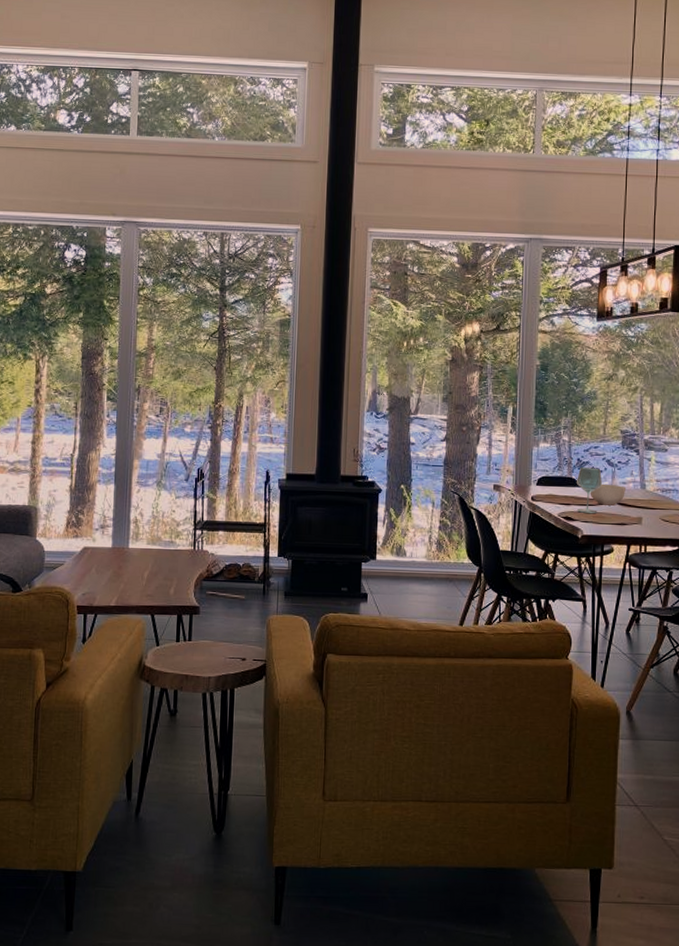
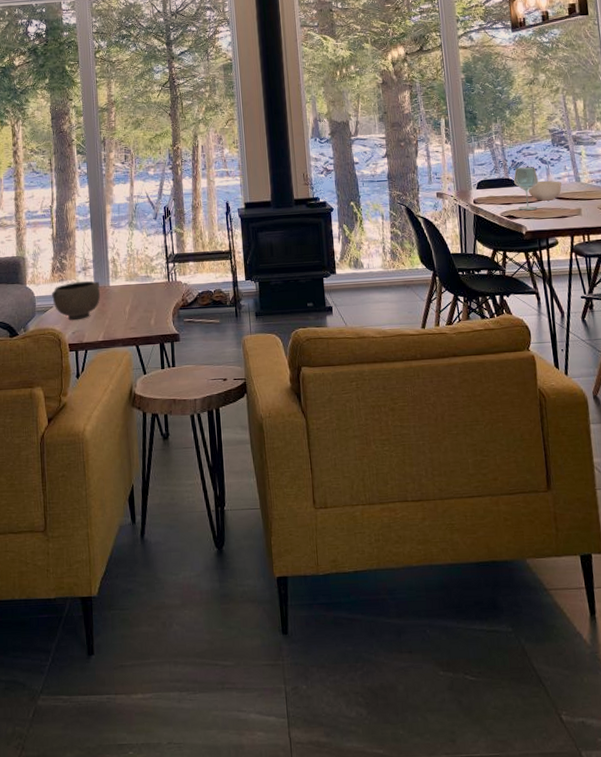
bowl: none [64,539,119,581] -> present [52,280,101,320]

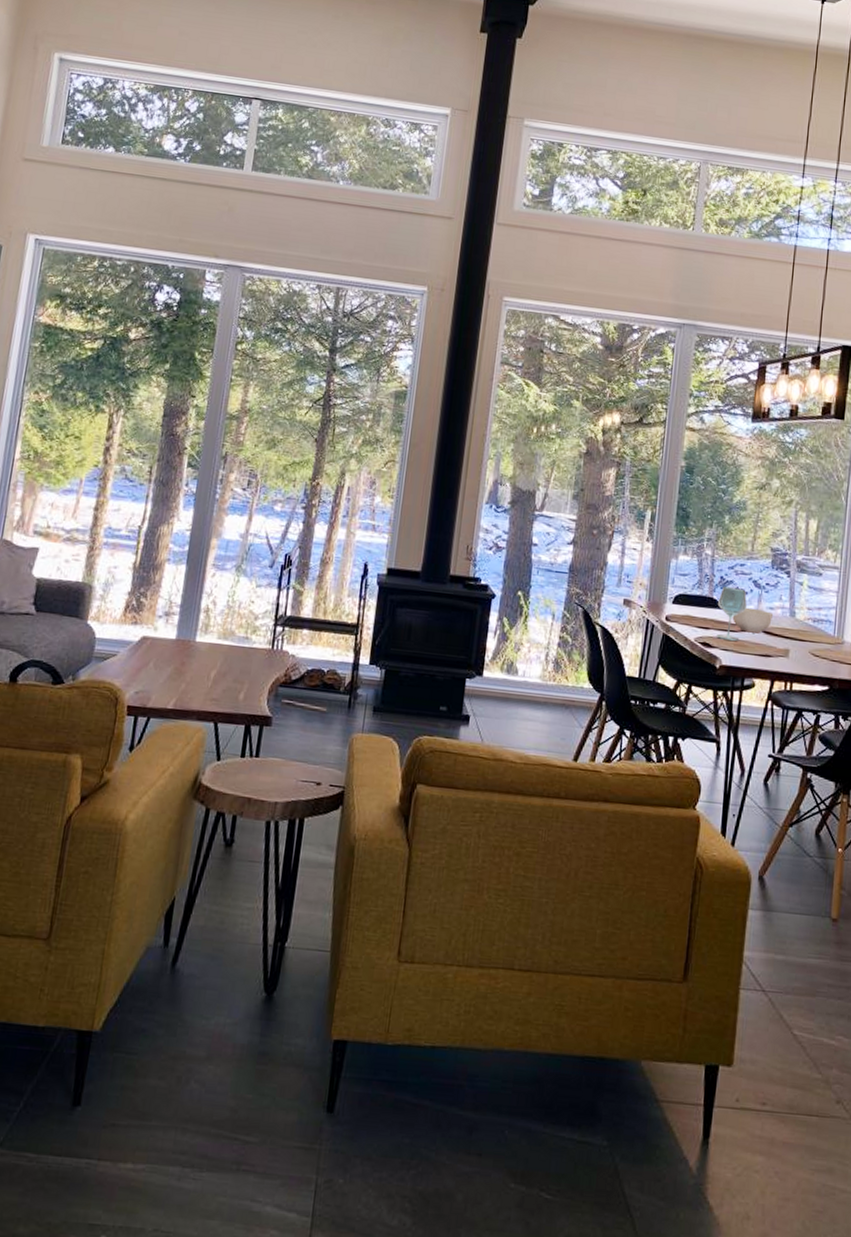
bowl: present [52,280,101,320] -> none [118,628,184,677]

